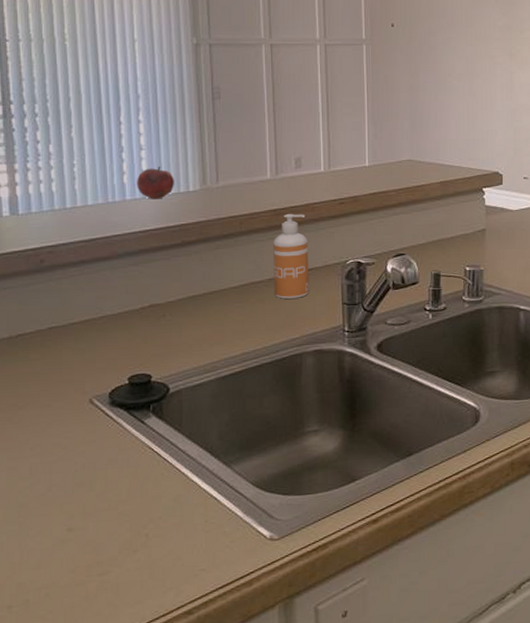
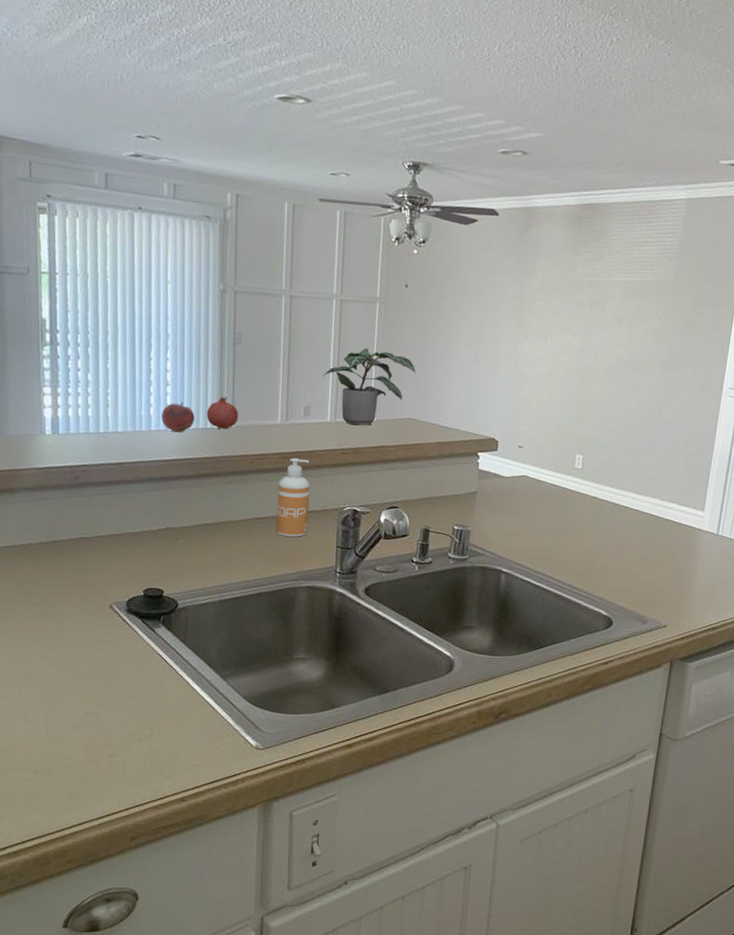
fruit: none [187,156,224,191] -> present [206,397,239,429]
potted plant: none [312,92,410,173] -> present [322,348,416,426]

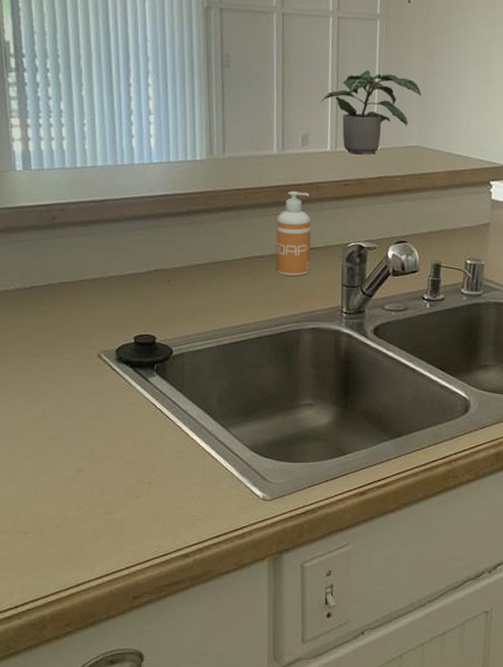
fruit: present [161,402,195,433] -> none [145,132,182,166]
fruit: present [206,397,239,429] -> none [194,125,231,161]

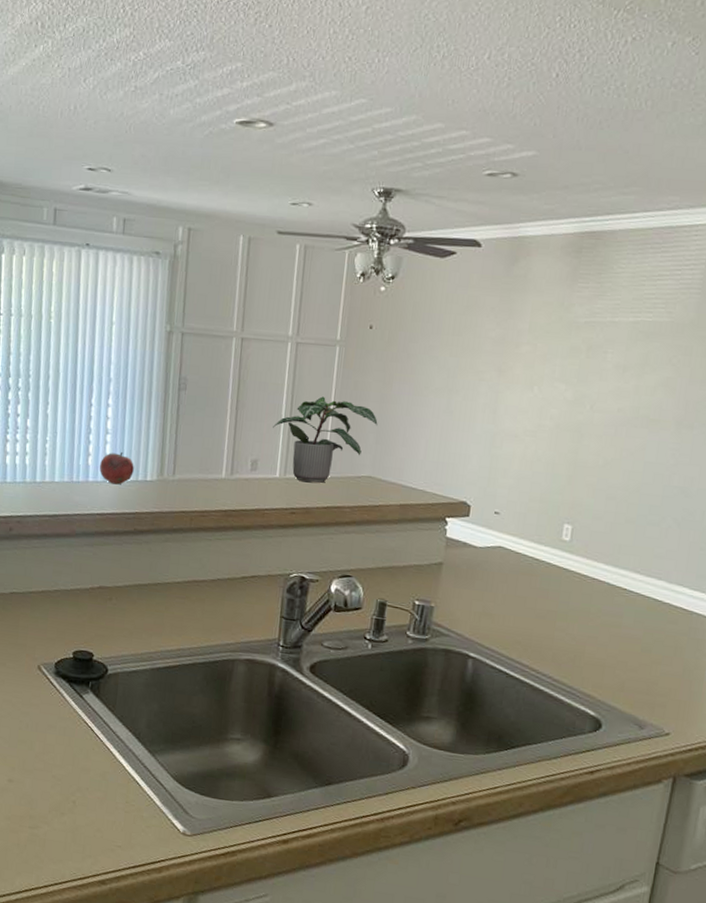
fruit: none [145,132,182,166] -> present [99,451,134,485]
soap dispenser: present [275,190,311,277] -> none [215,516,255,604]

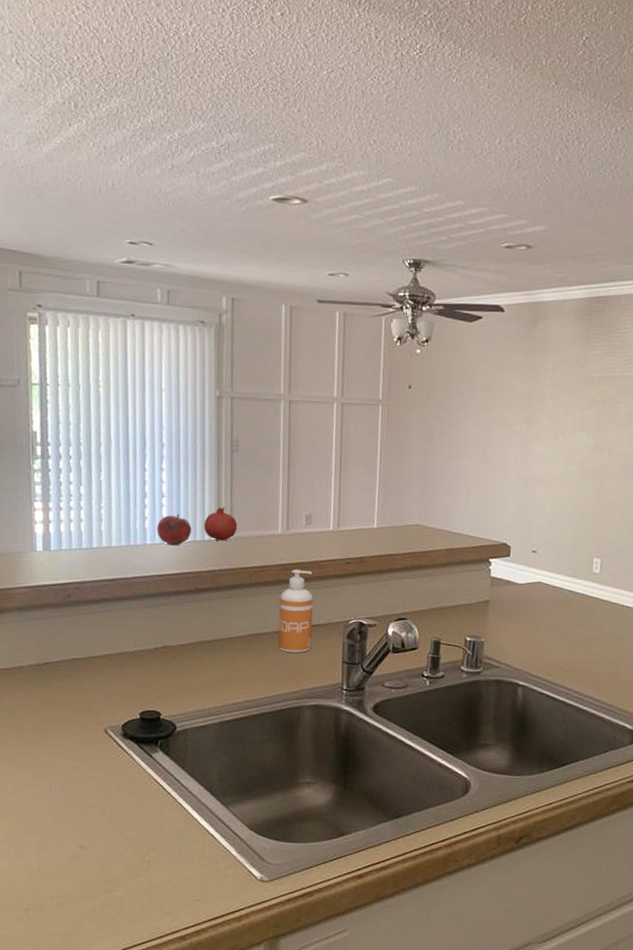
fruit: none [146,447,181,483] -> present [203,507,238,541]
soap dispenser: none [215,516,255,604] -> present [278,569,314,654]
potted plant: present [273,396,378,483] -> none [324,452,422,534]

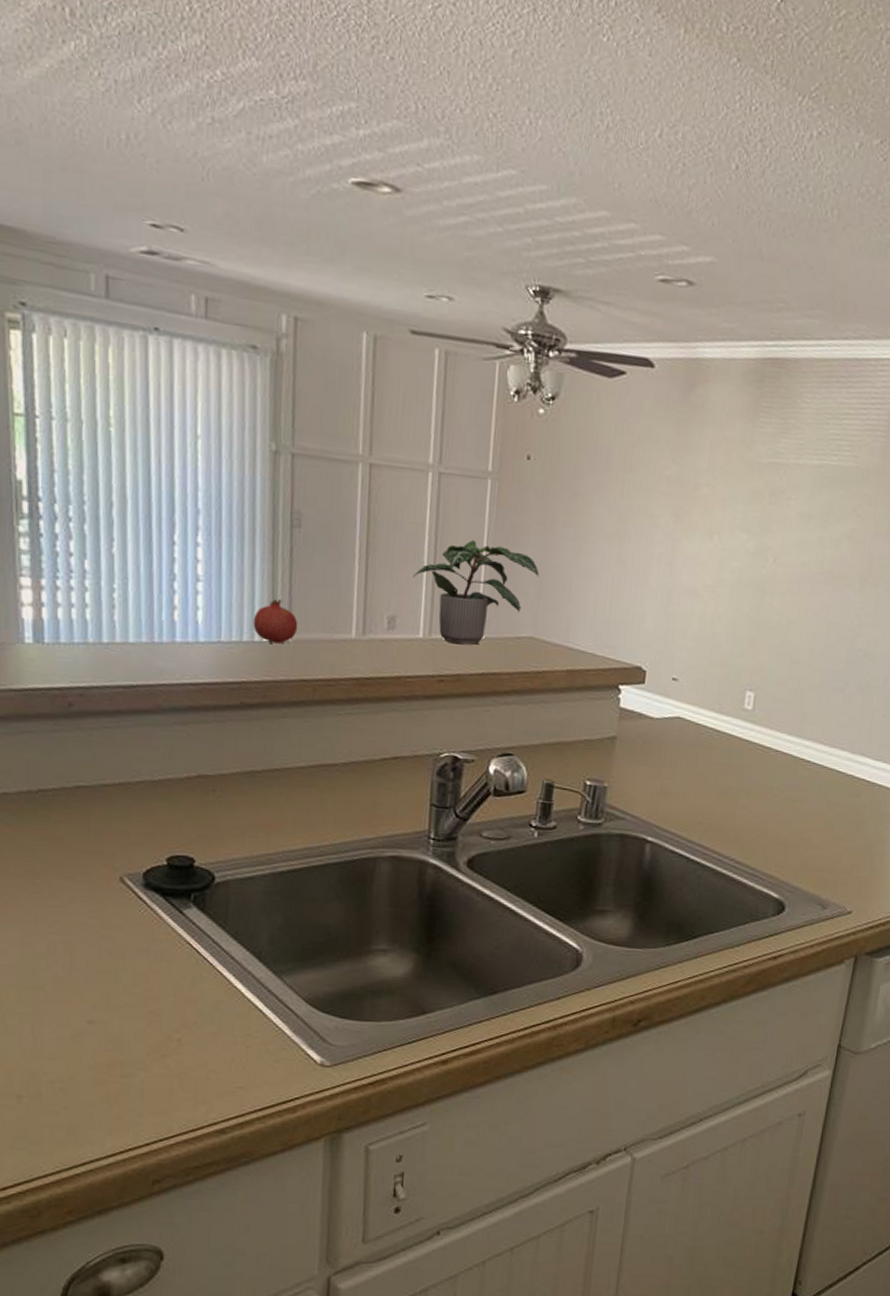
fruit: present [157,513,191,546] -> none [190,604,237,647]
soap dispenser: present [278,569,314,654] -> none [348,685,396,792]
potted plant: none [324,452,422,534] -> present [413,540,540,645]

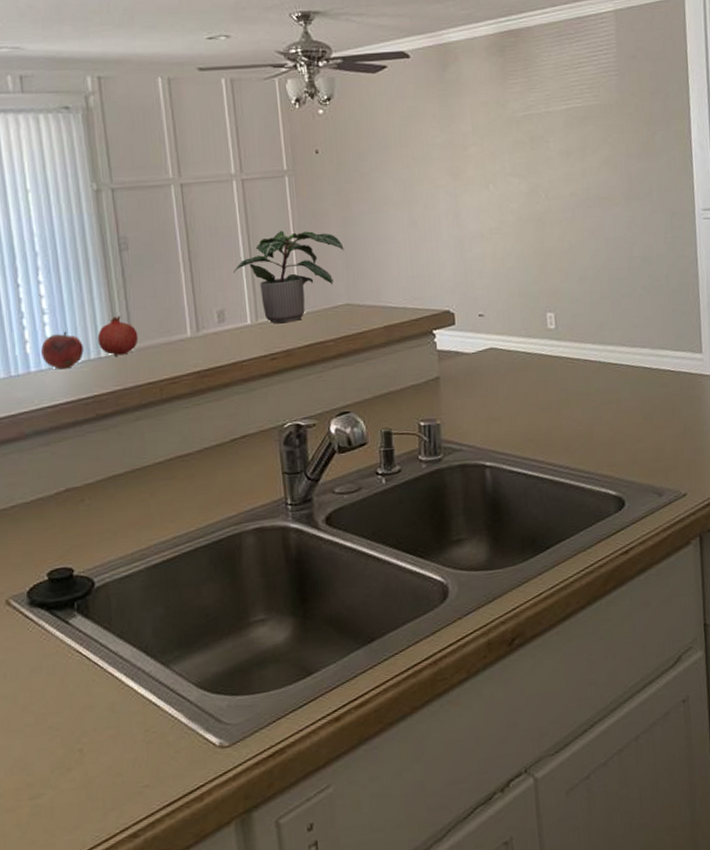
fruit: none [190,604,237,647] -> present [41,331,84,370]

